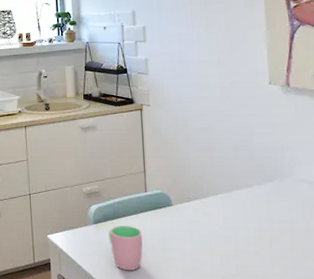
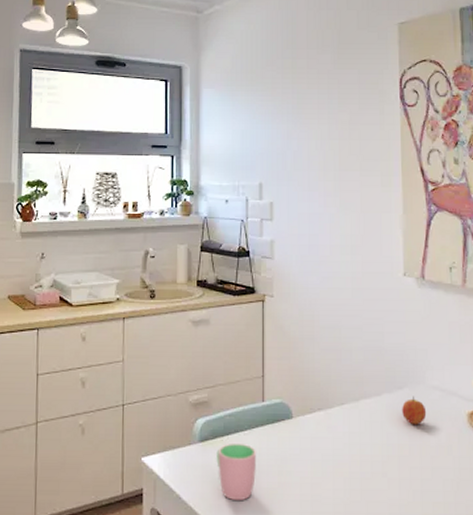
fruit: none [272,187,296,213] -> present [402,396,427,425]

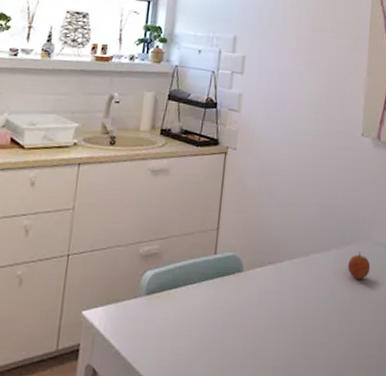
cup: present [216,443,256,501] -> none [161,296,203,356]

